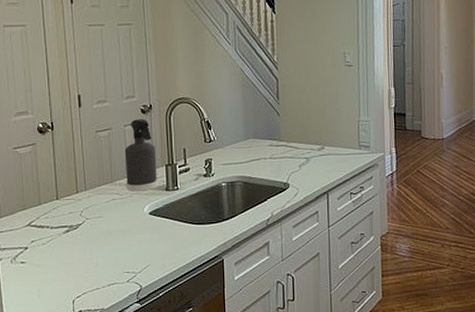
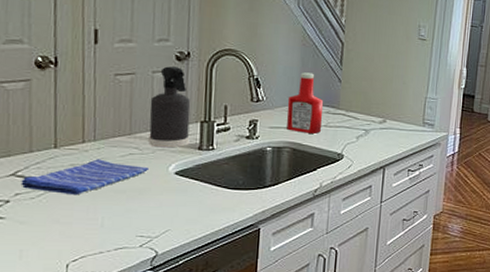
dish towel: none [34,206,129,240] -> present [21,159,150,196]
ketchup bottle: none [235,110,267,167] -> present [286,72,323,134]

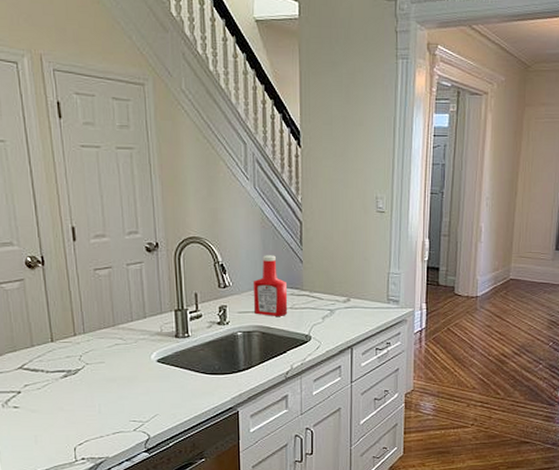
dish towel: present [21,159,150,196] -> none [27,350,134,385]
spray bottle: present [148,66,191,148] -> none [128,258,167,337]

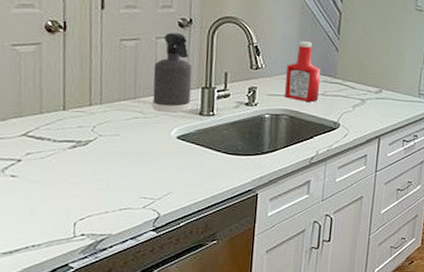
spray bottle: none [128,258,167,337] -> present [152,32,192,113]

